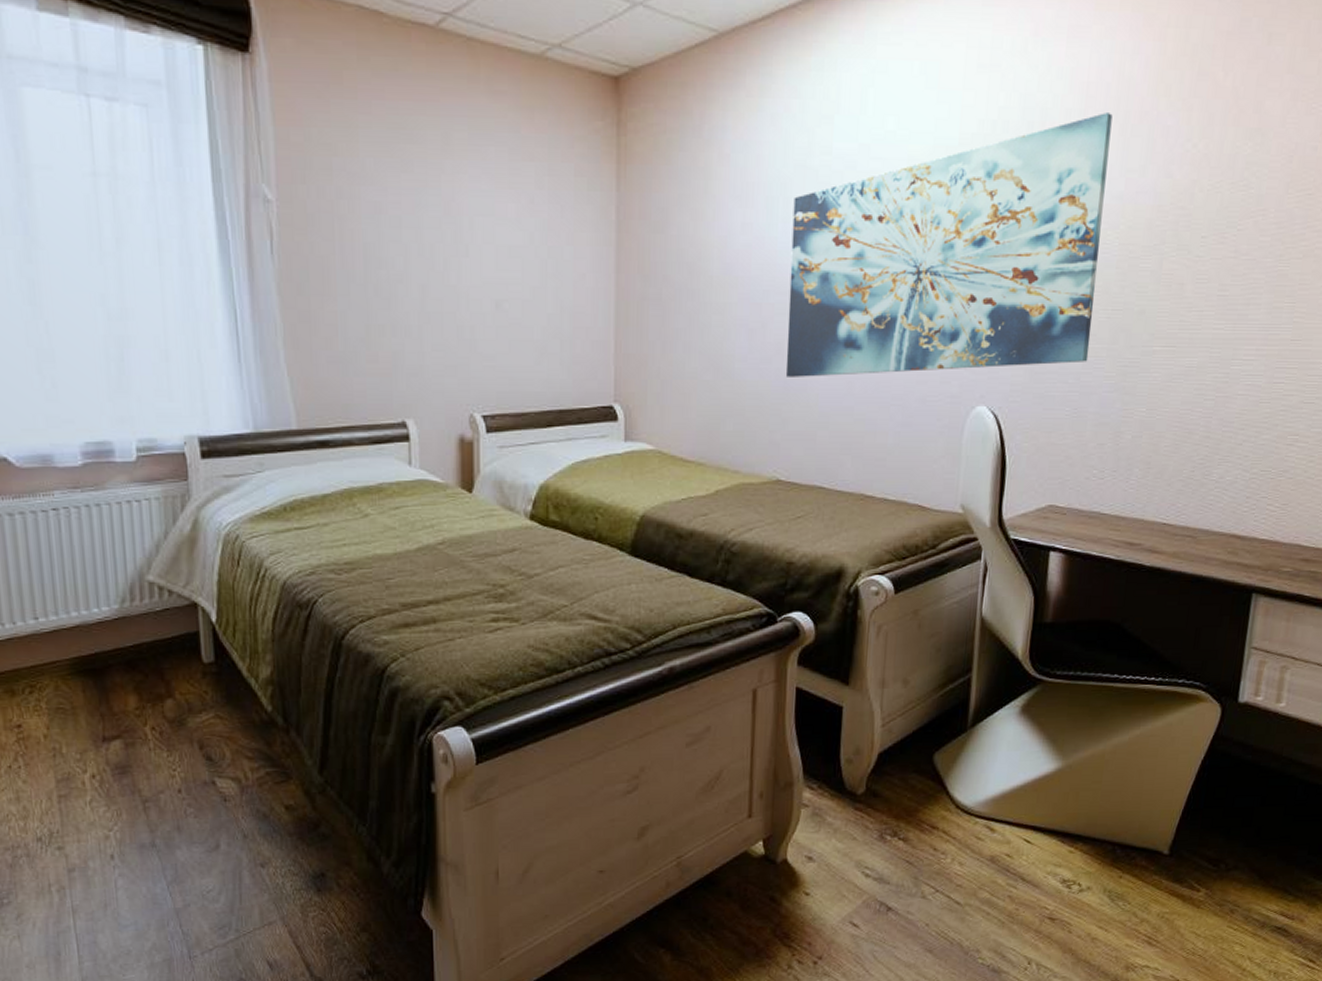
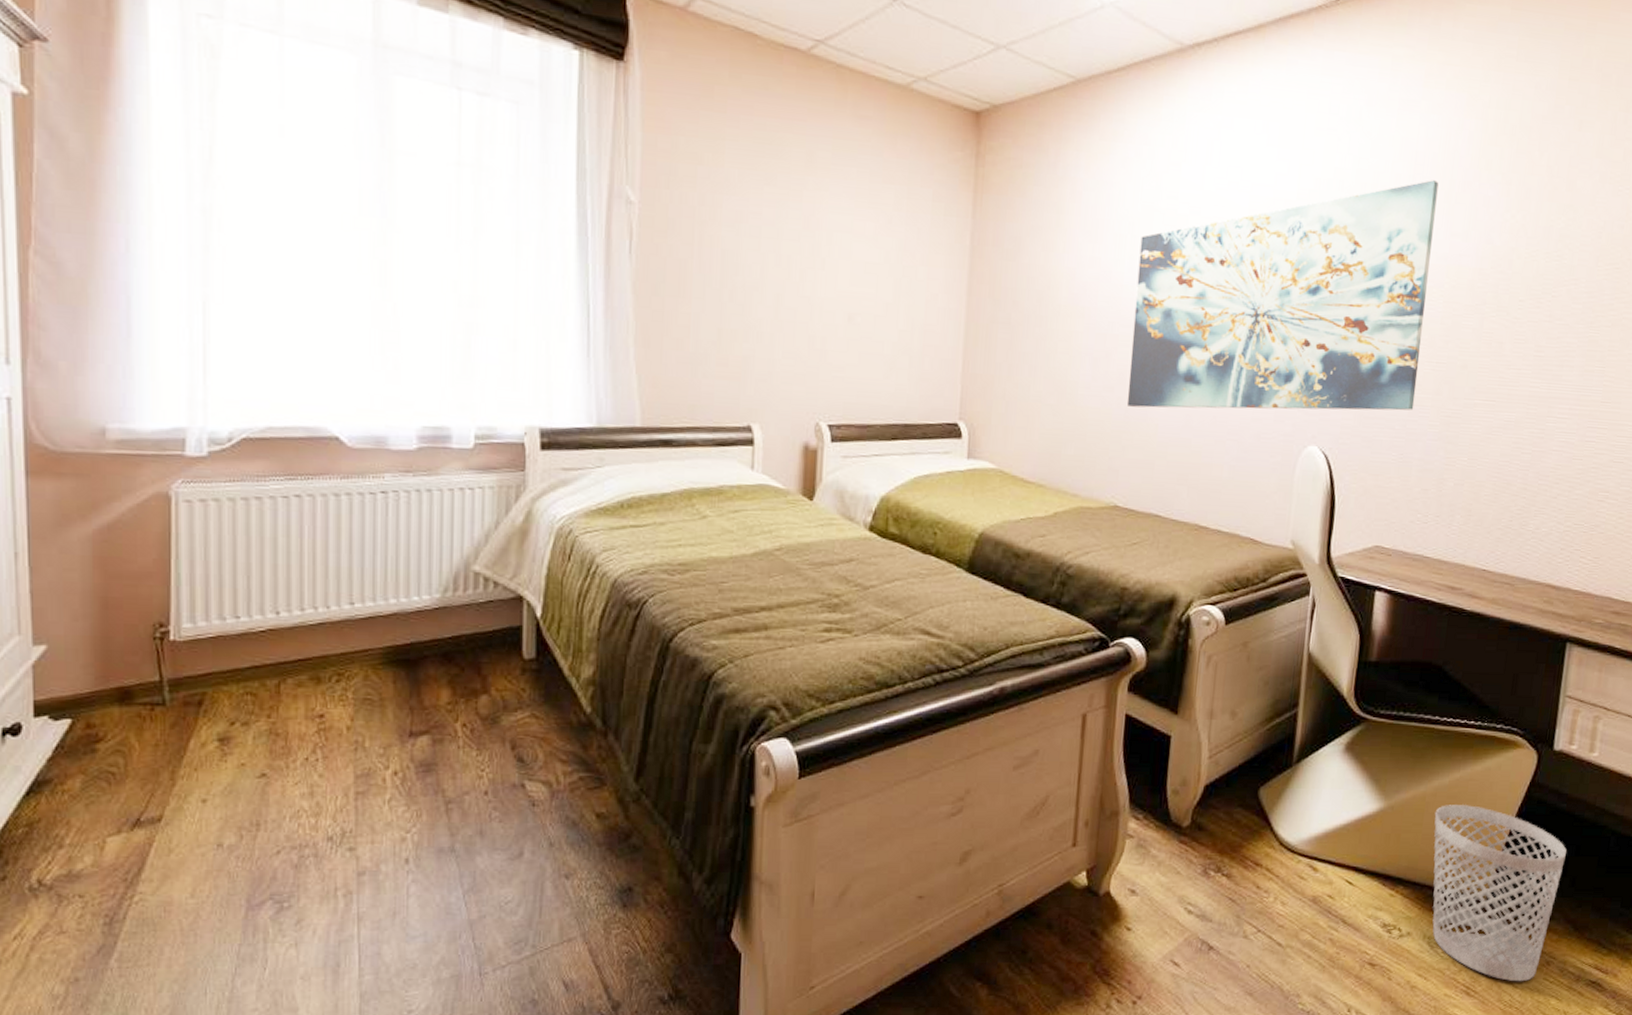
wastebasket: none [1112,761,1252,931] -> present [1432,805,1567,982]

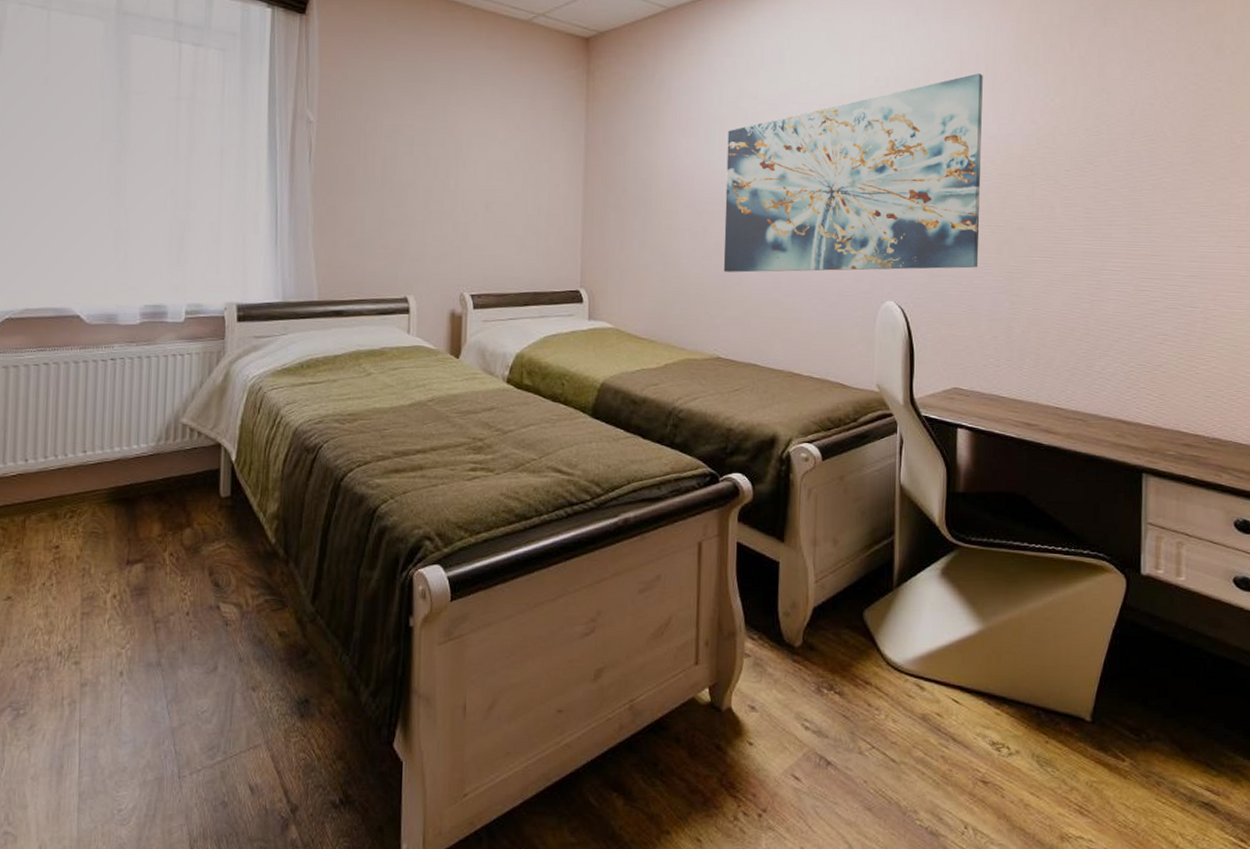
wastebasket: present [1432,805,1567,982] -> none [1032,627,1164,802]

